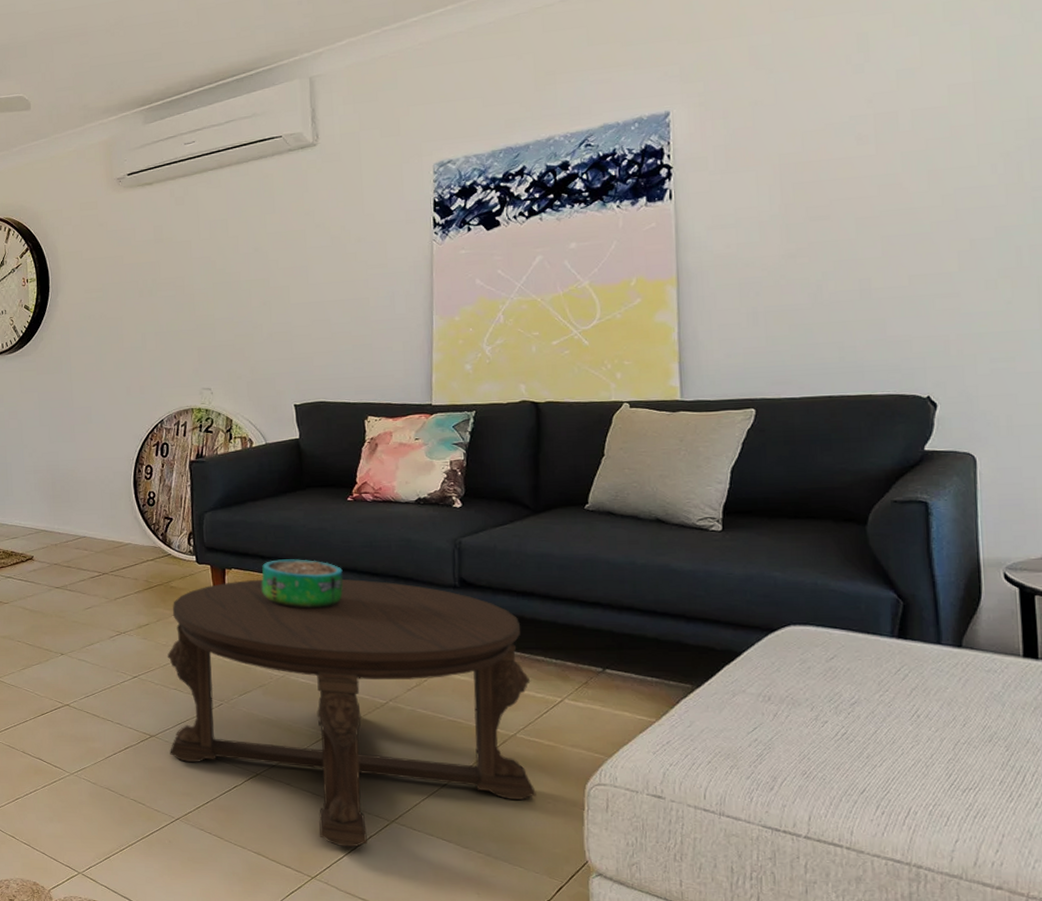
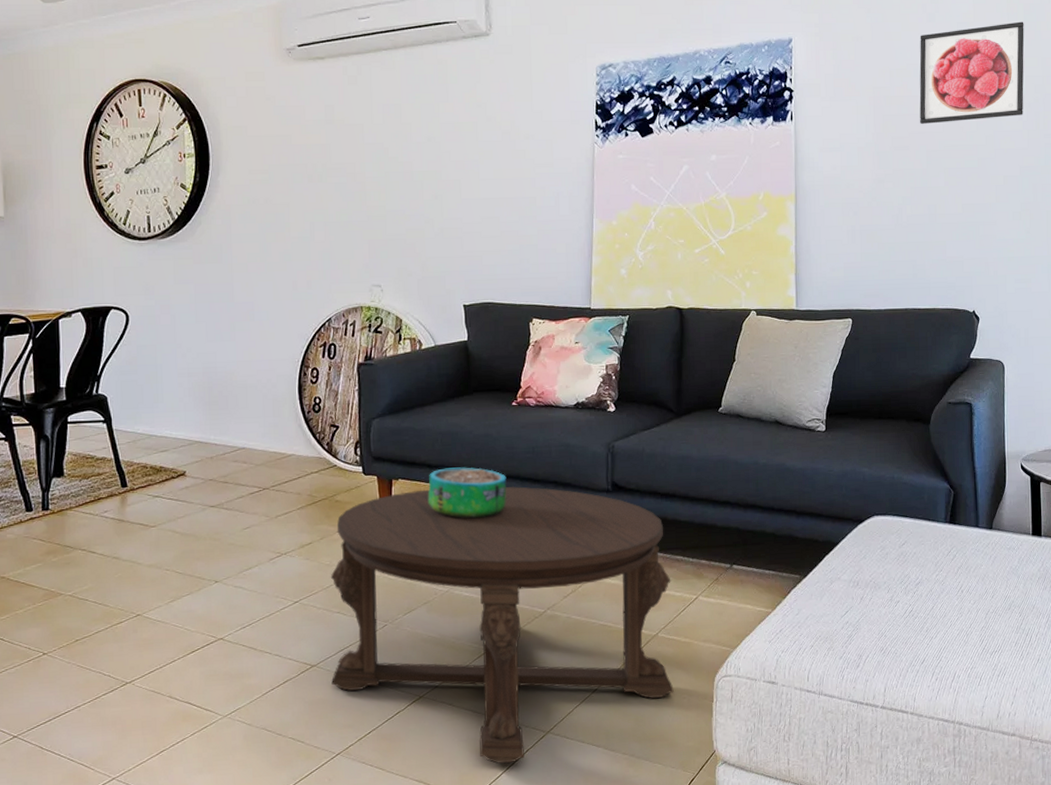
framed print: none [843,58,999,190] -> present [919,21,1025,125]

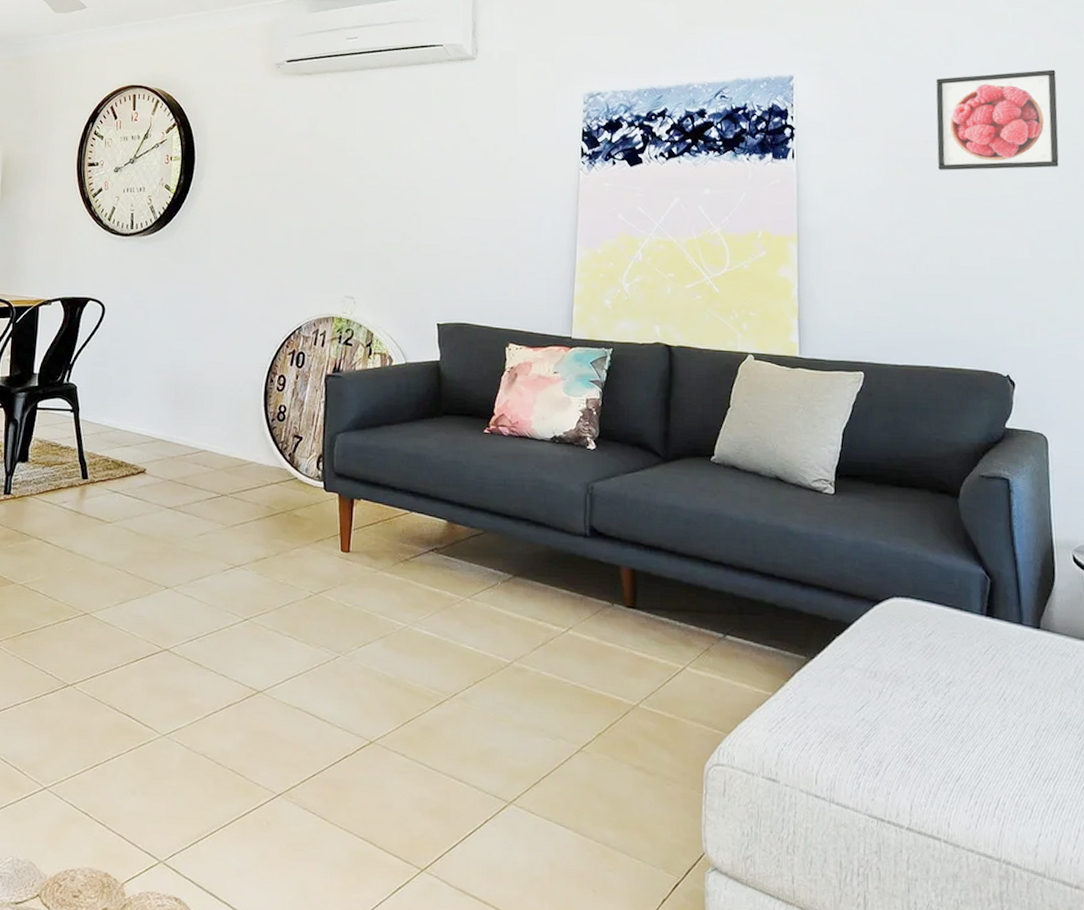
coffee table: present [330,486,674,764] -> none [277,513,656,834]
decorative bowl: present [428,467,507,519] -> none [391,492,475,551]

